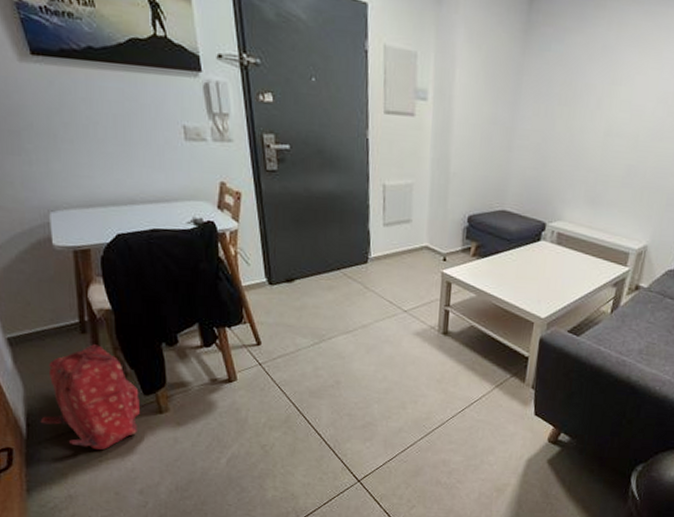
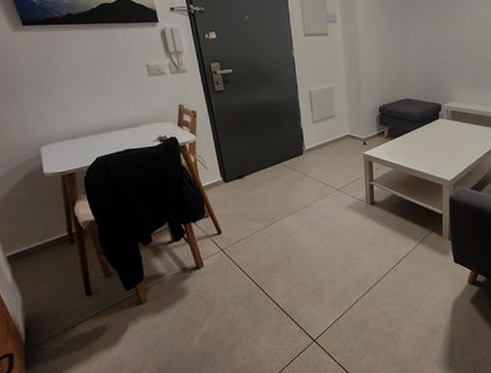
backpack: present [40,344,140,450] -> none [37,252,123,344]

